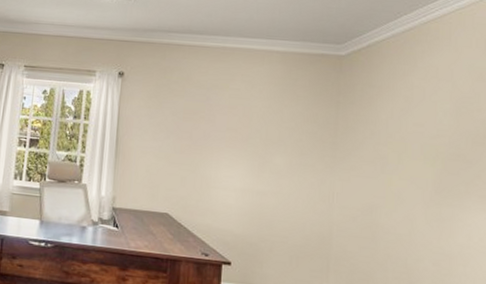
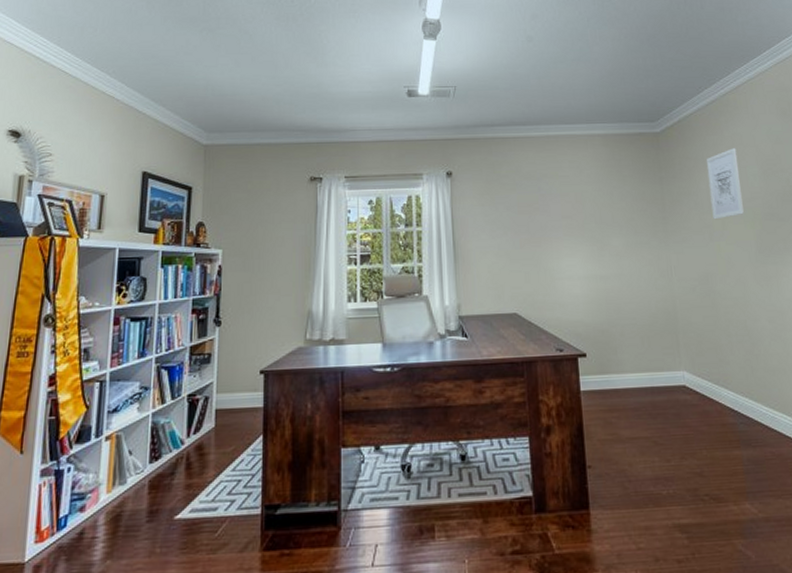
wall art: none [389,80,429,153] -> present [706,148,744,220]

